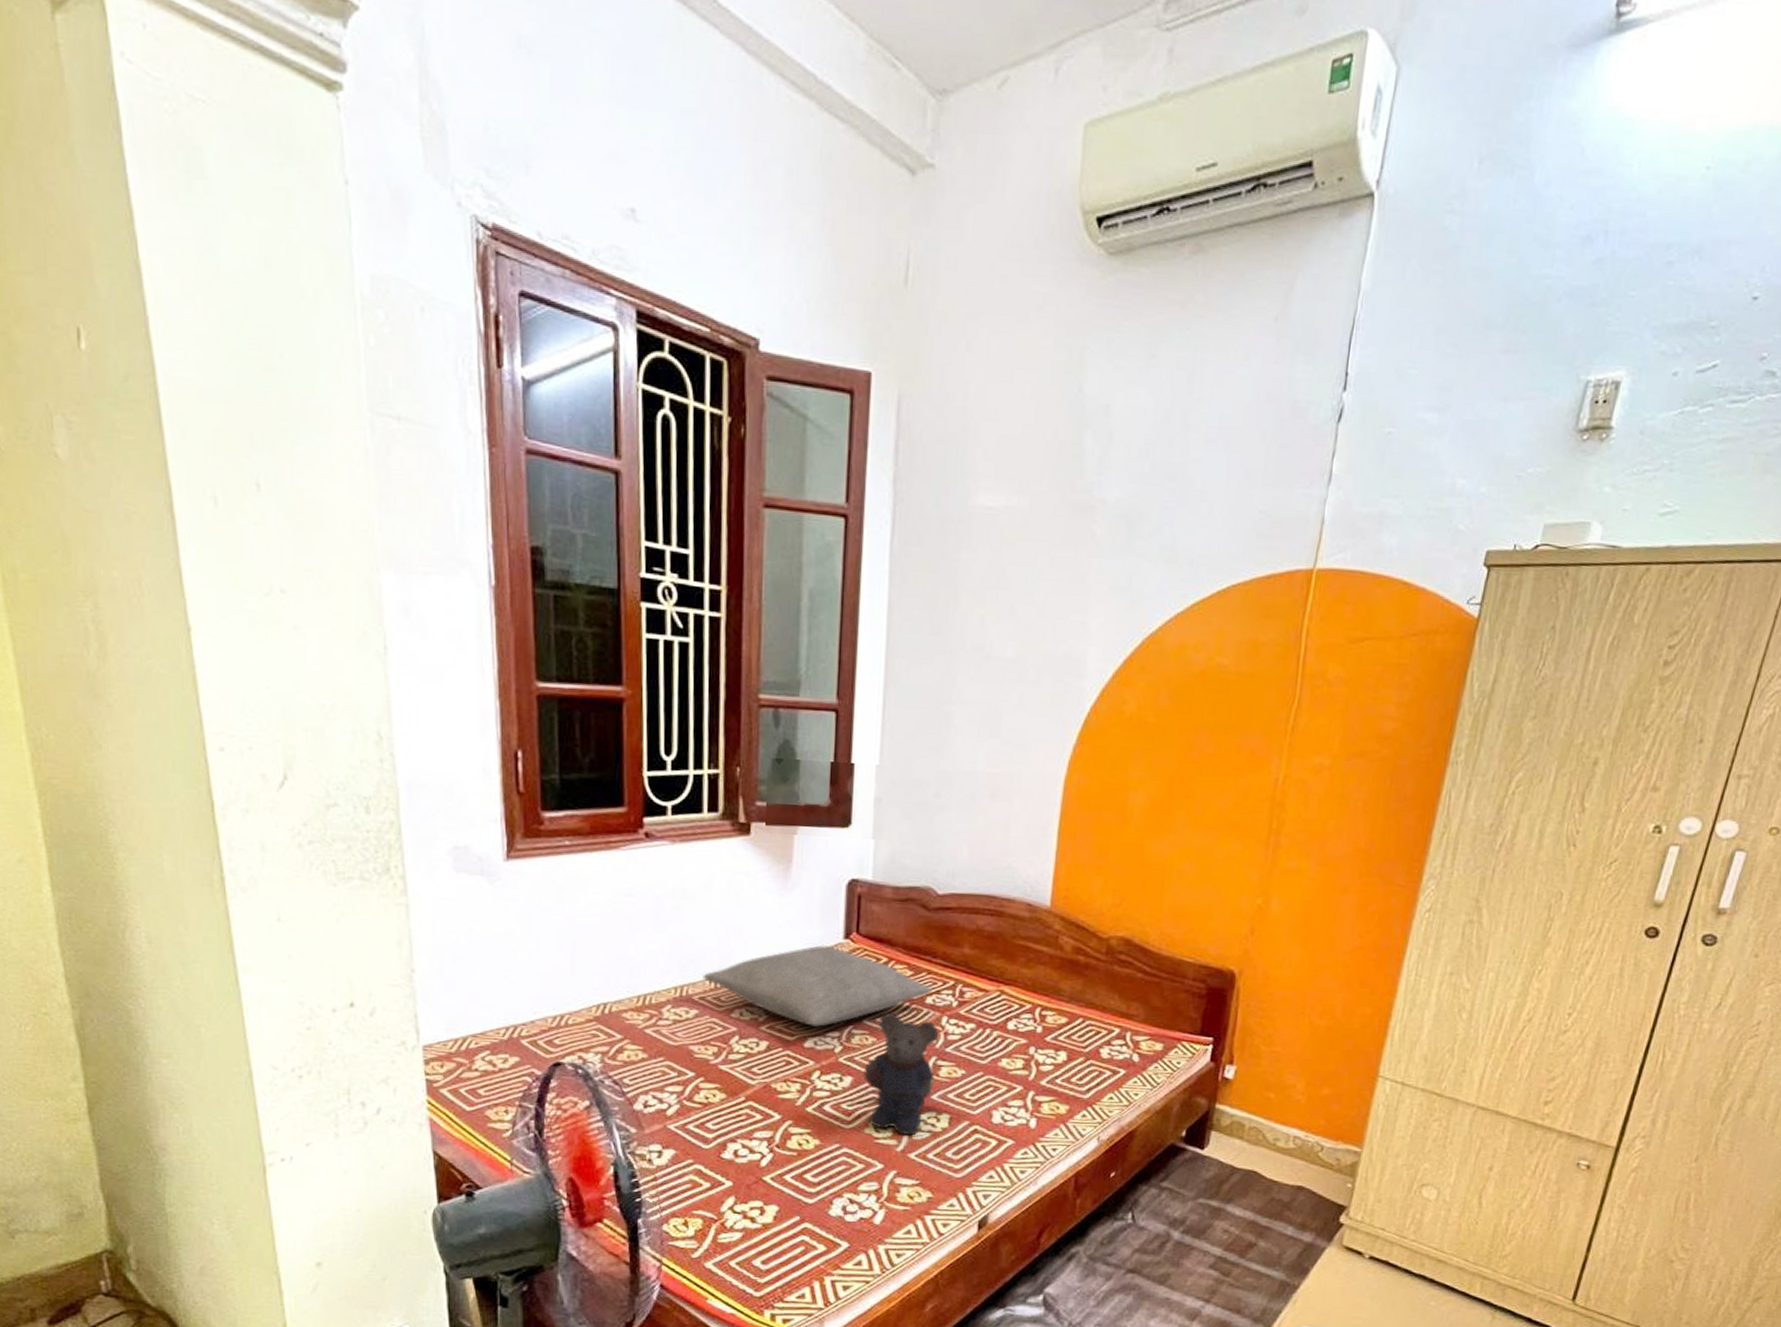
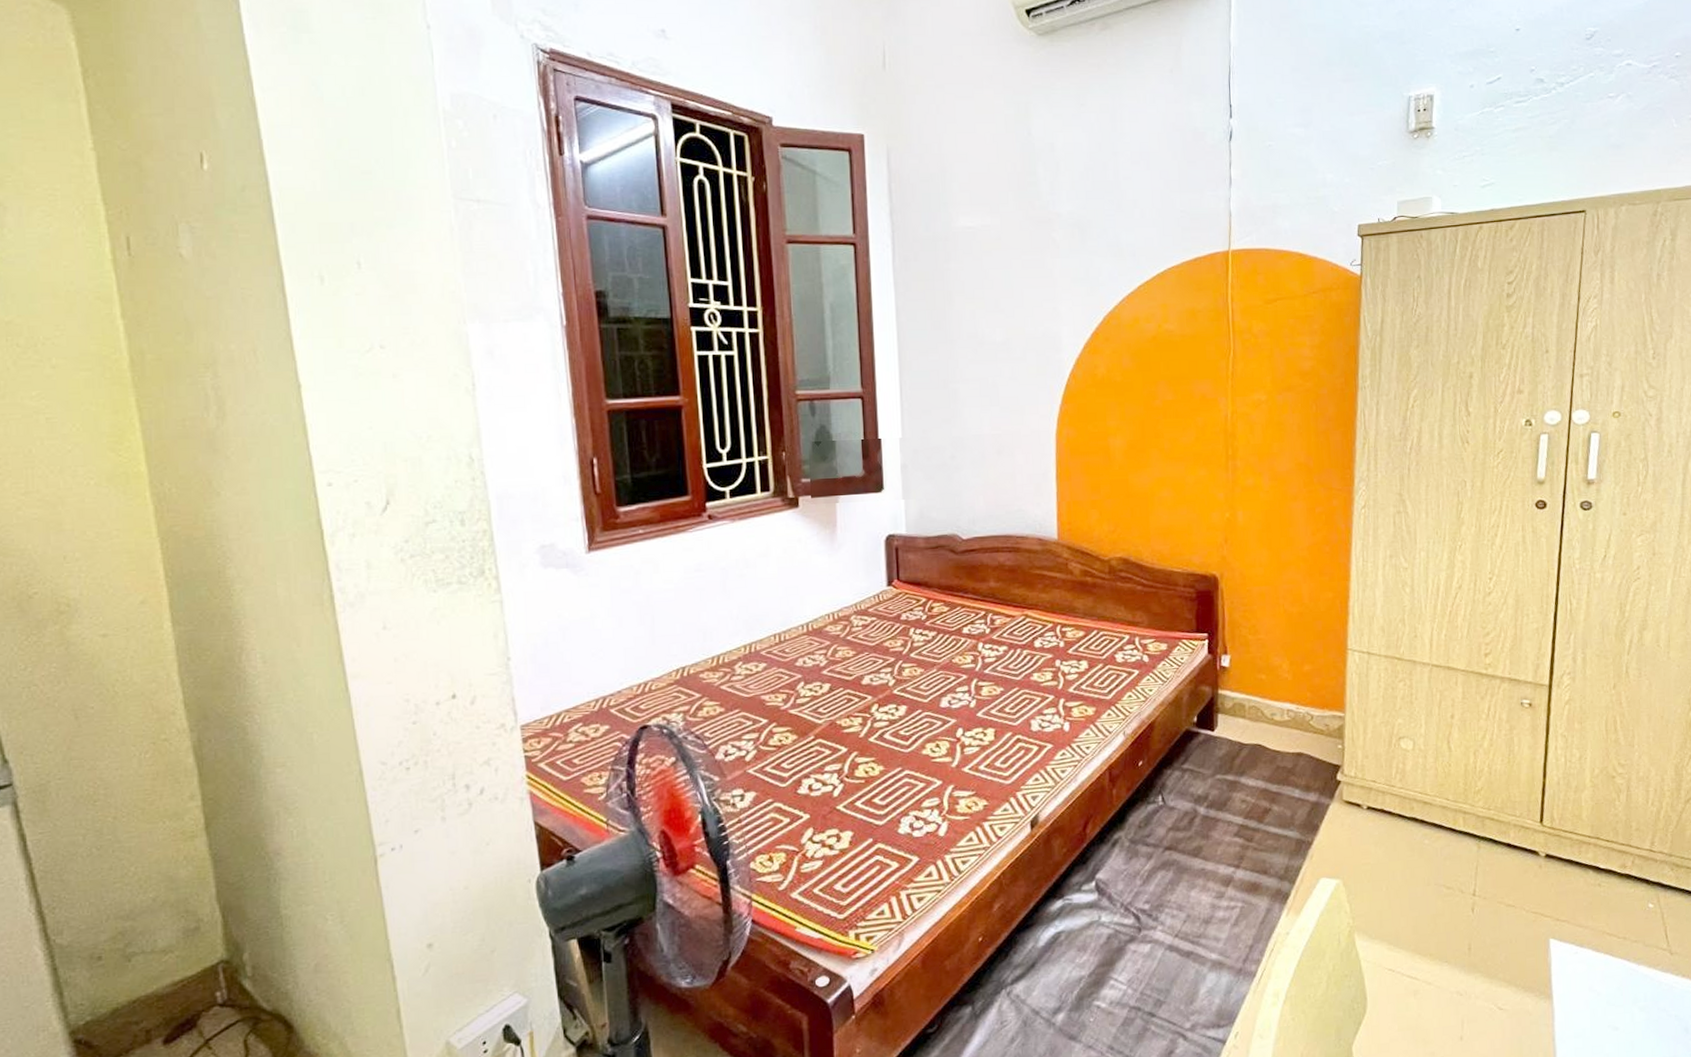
pillow: present [702,945,933,1027] -> none [768,593,968,666]
bear: present [863,1012,939,1136] -> none [916,645,977,752]

